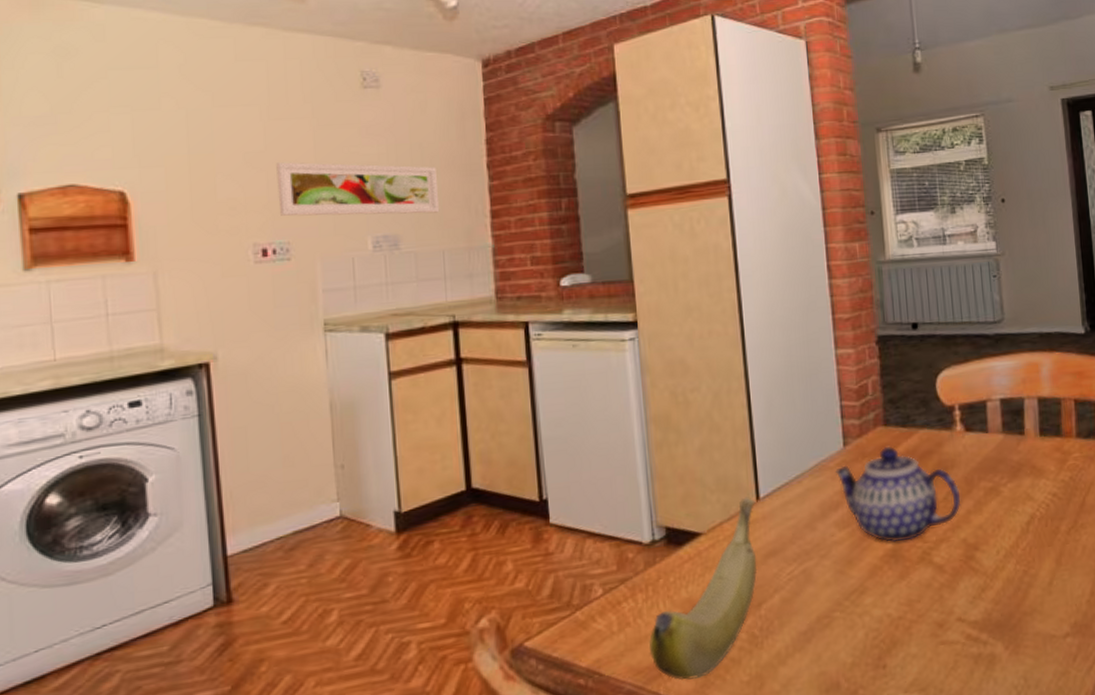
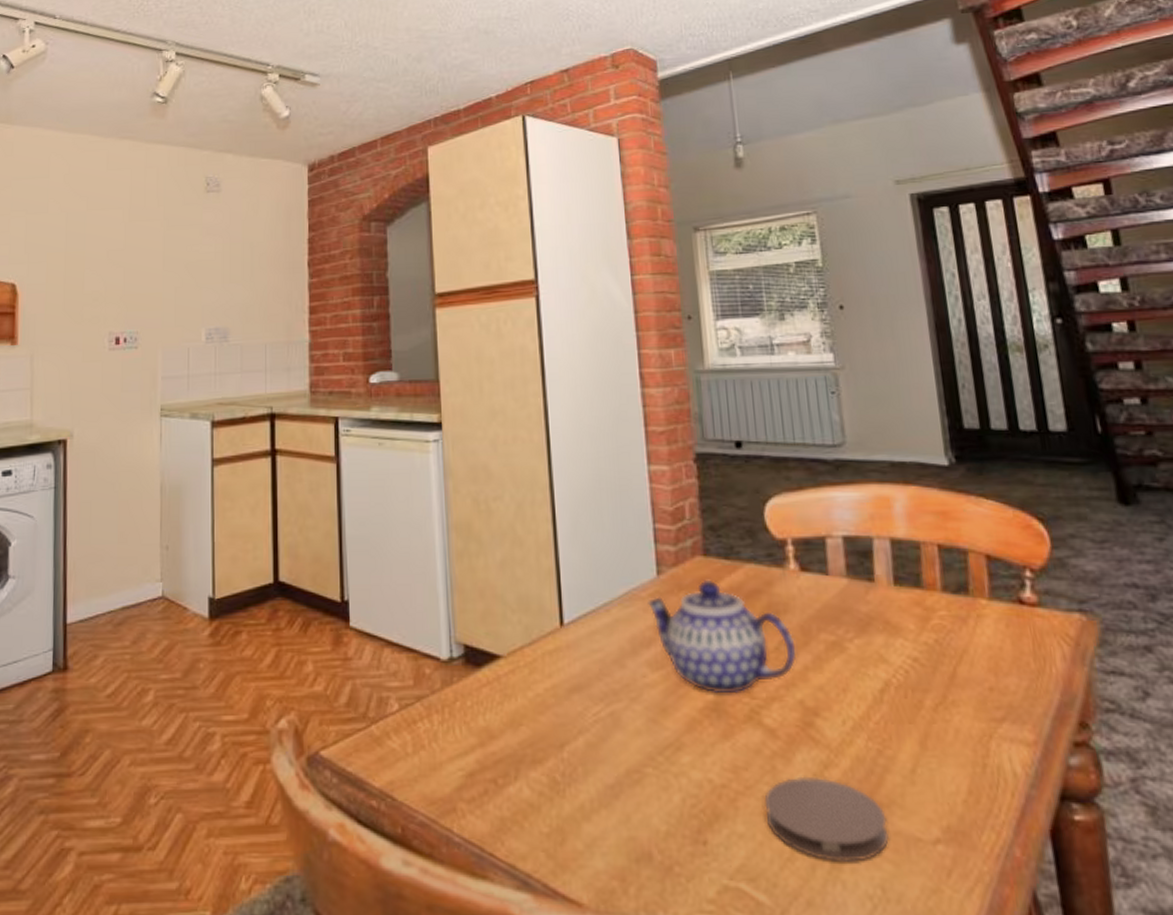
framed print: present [276,162,440,216] -> none [131,259,265,308]
banana: present [649,497,758,681] -> none [443,621,560,820]
coaster: none [933,599,1031,664] -> present [764,776,889,862]

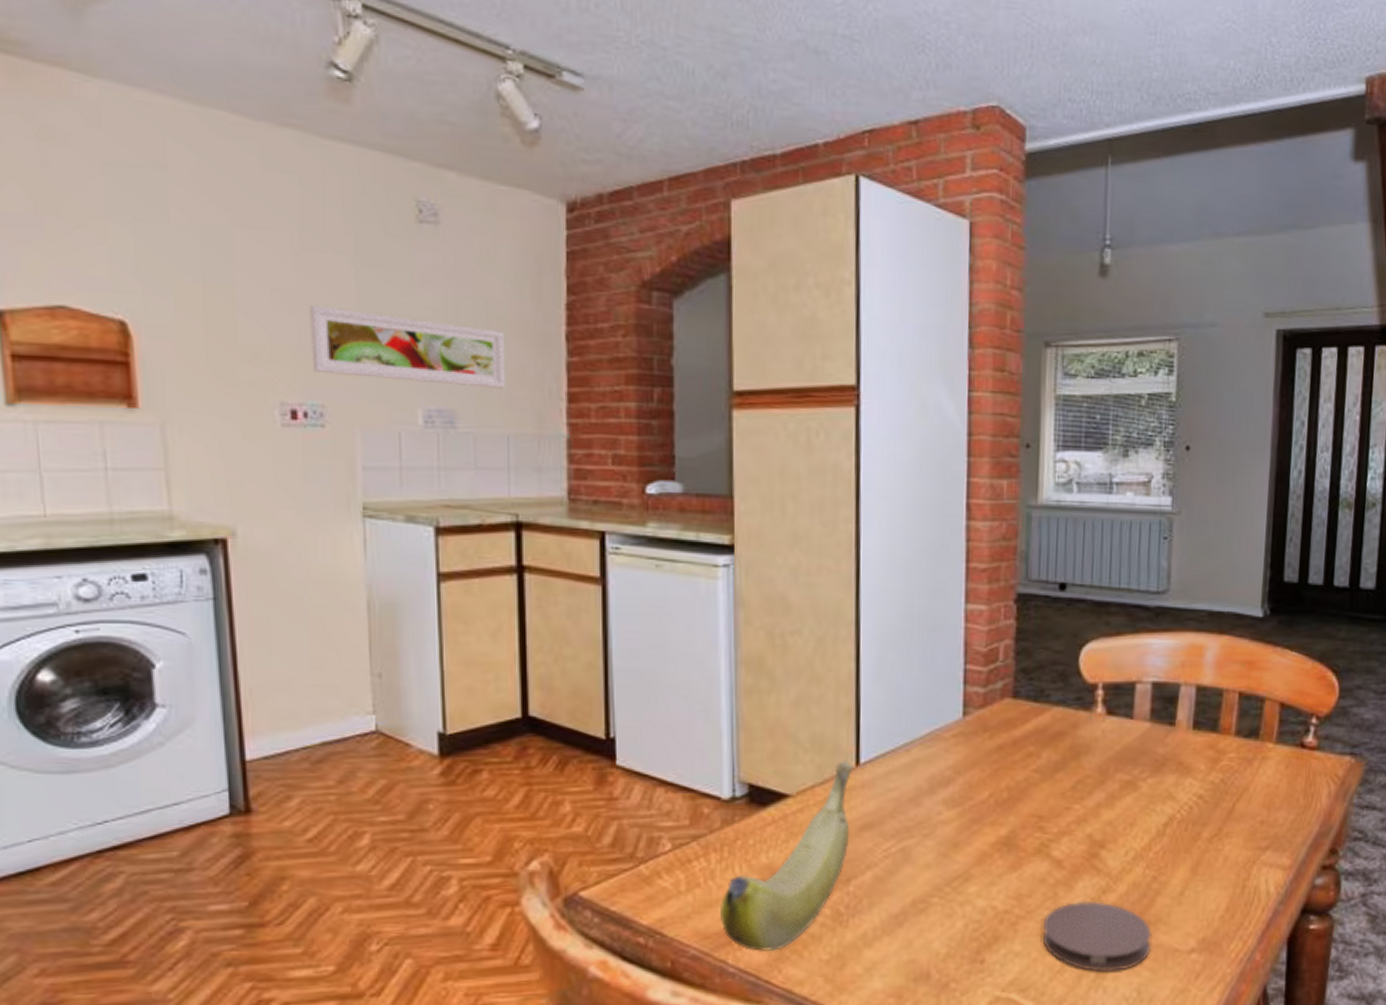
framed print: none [131,259,265,308] -> present [310,305,506,389]
banana: none [443,621,560,820] -> present [719,760,854,951]
teapot: present [648,579,797,694] -> none [950,721,1092,830]

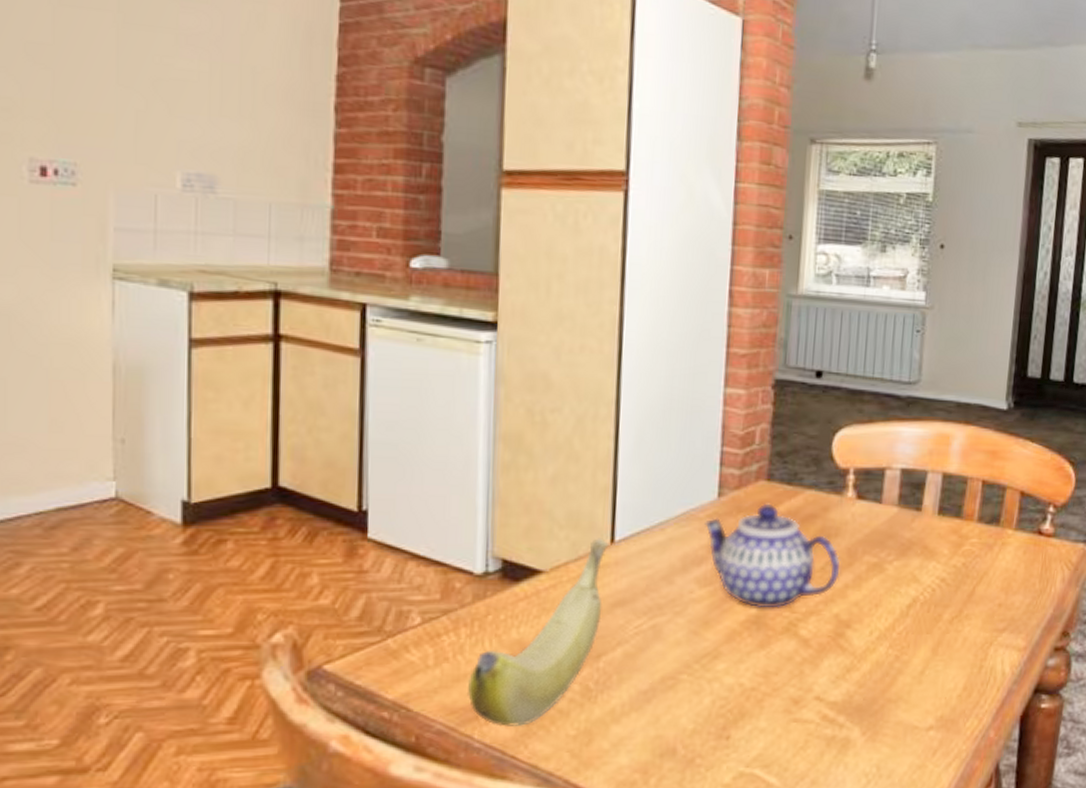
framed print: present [310,305,506,389] -> none [65,61,271,156]
teapot: none [950,721,1092,830] -> present [704,503,841,608]
coaster: present [1043,901,1151,972] -> none [788,679,892,748]

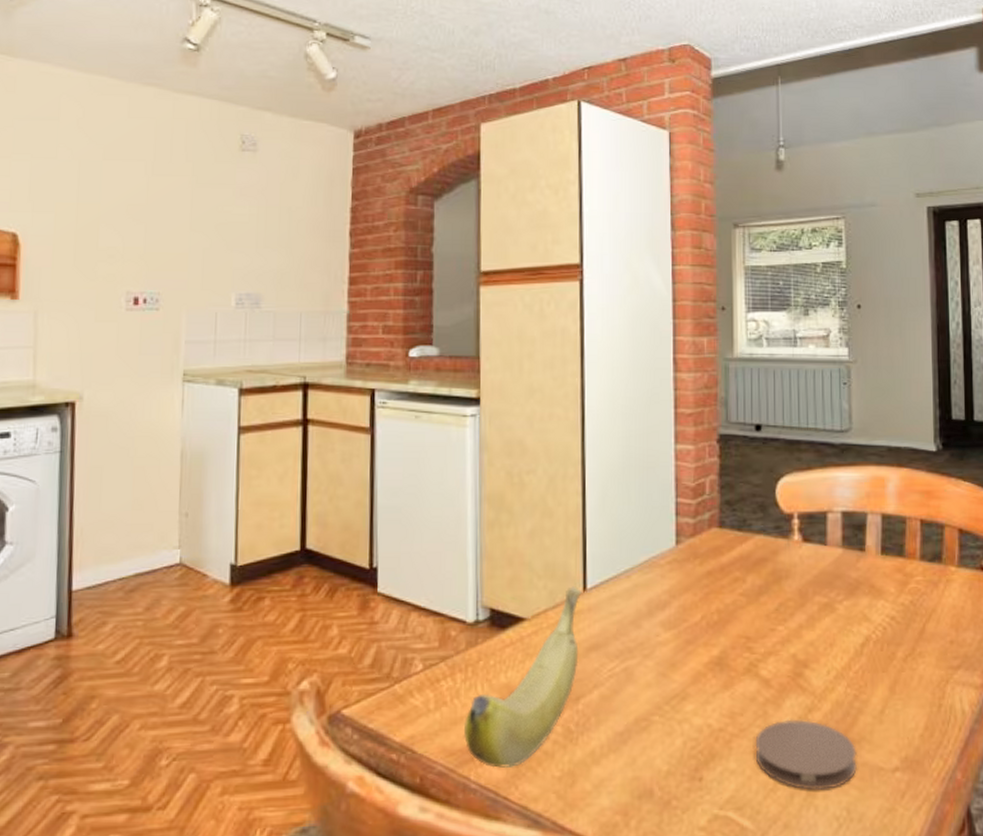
teapot: present [704,503,841,608] -> none [666,549,793,650]
coaster: none [788,679,892,748] -> present [755,719,857,790]

